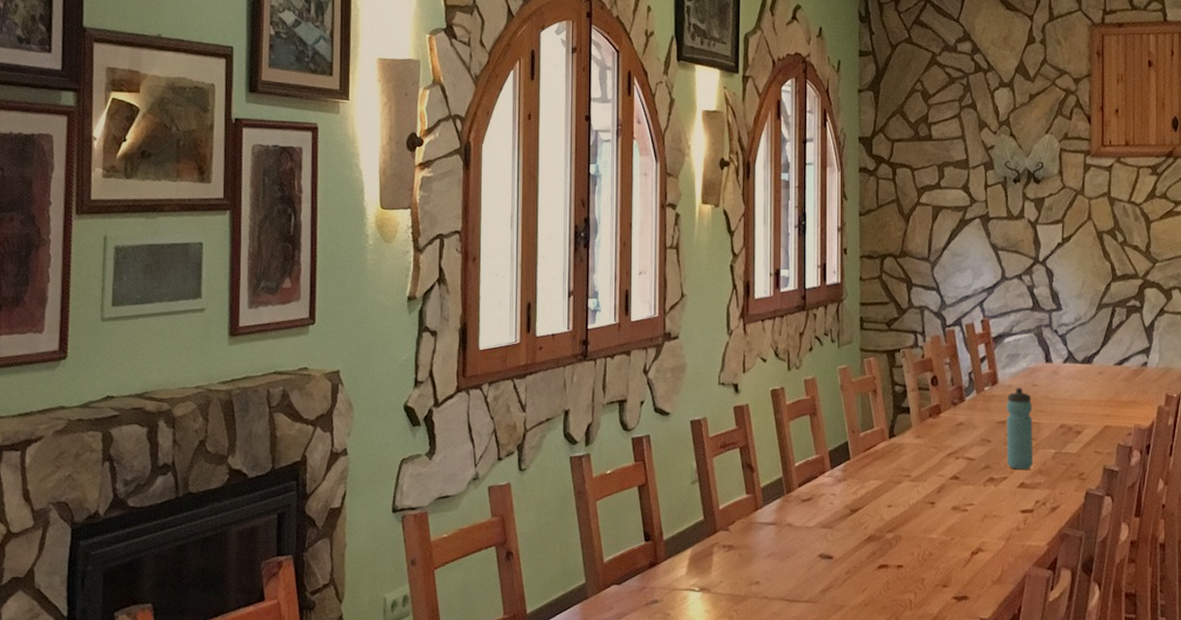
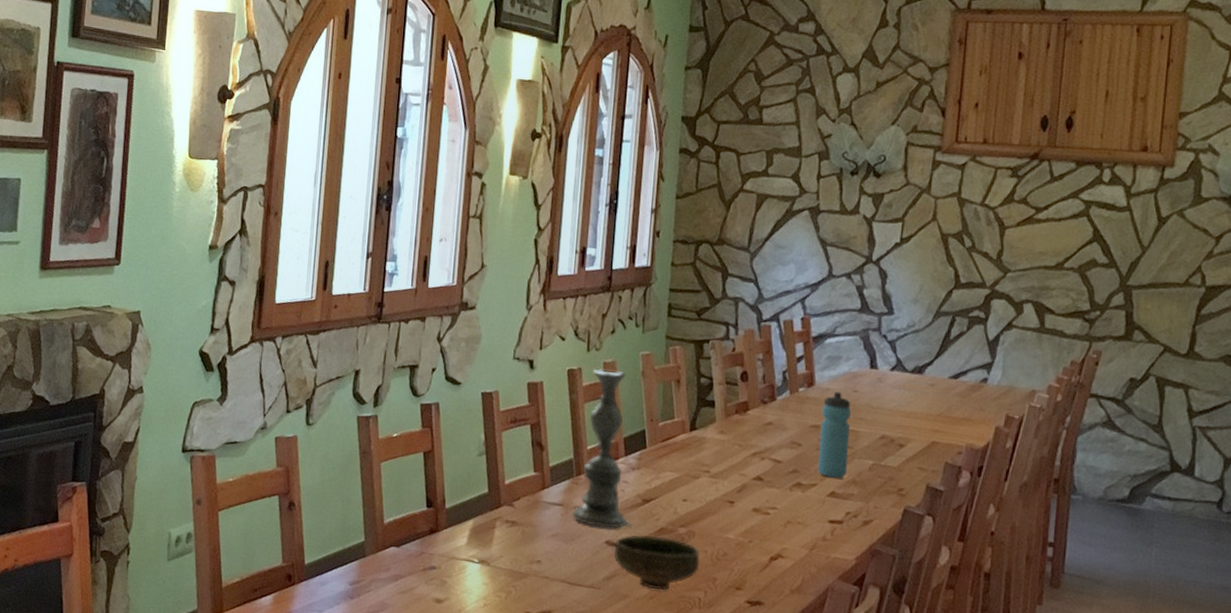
candlestick: none [786,386,844,541] -> present [573,369,634,529]
bowl: none [827,544,908,597] -> present [613,535,701,590]

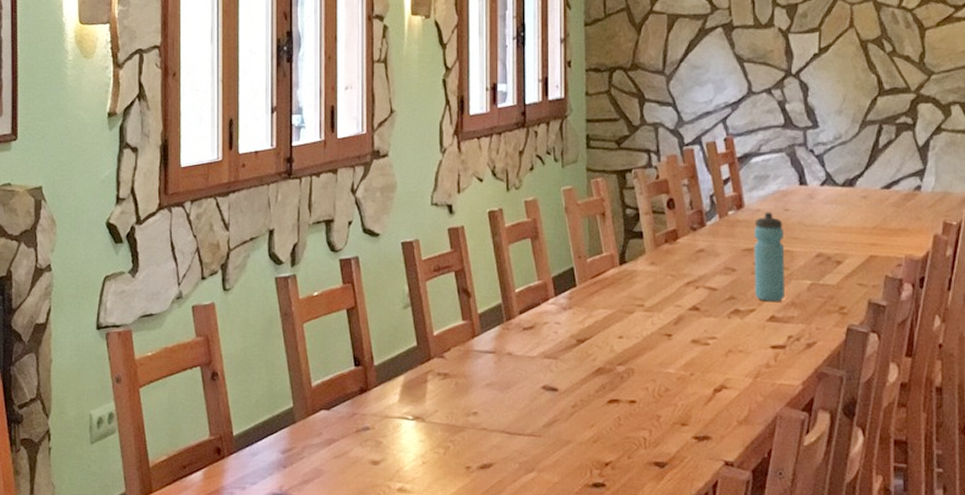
candlestick: present [573,369,634,529] -> none [506,208,570,373]
bowl: present [613,535,701,590] -> none [552,377,642,433]

